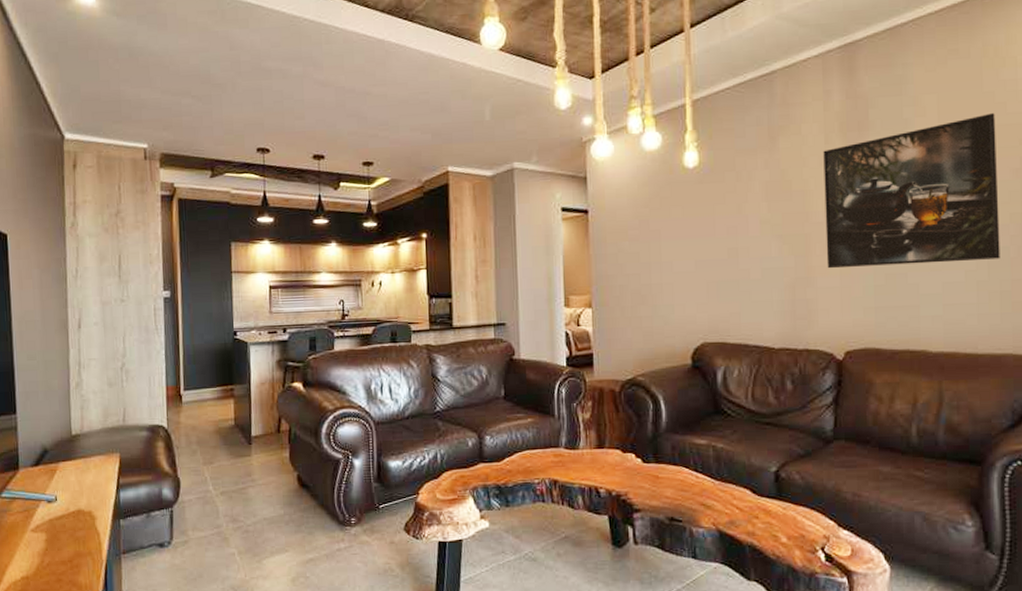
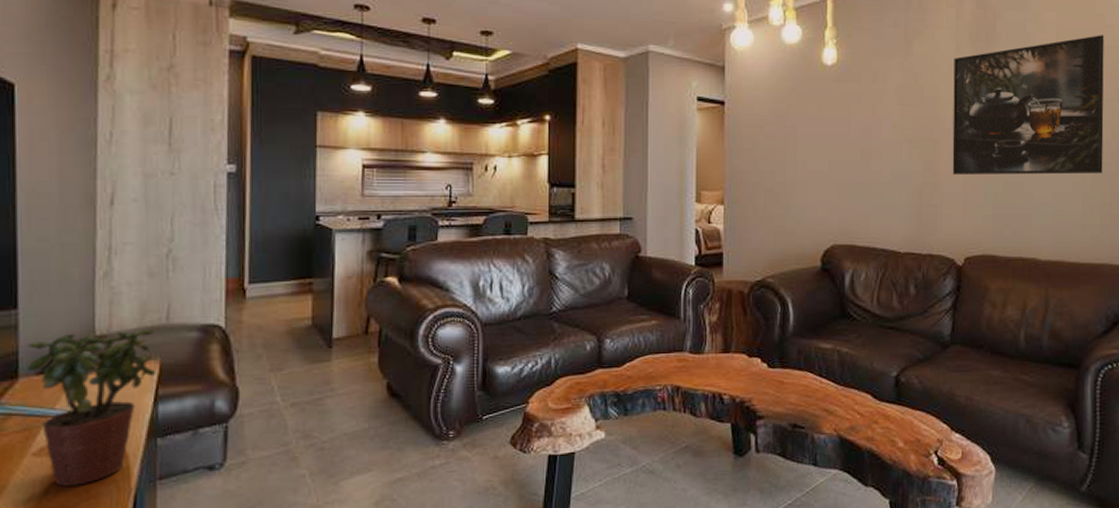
potted plant: none [24,429,119,557] -> present [27,328,160,487]

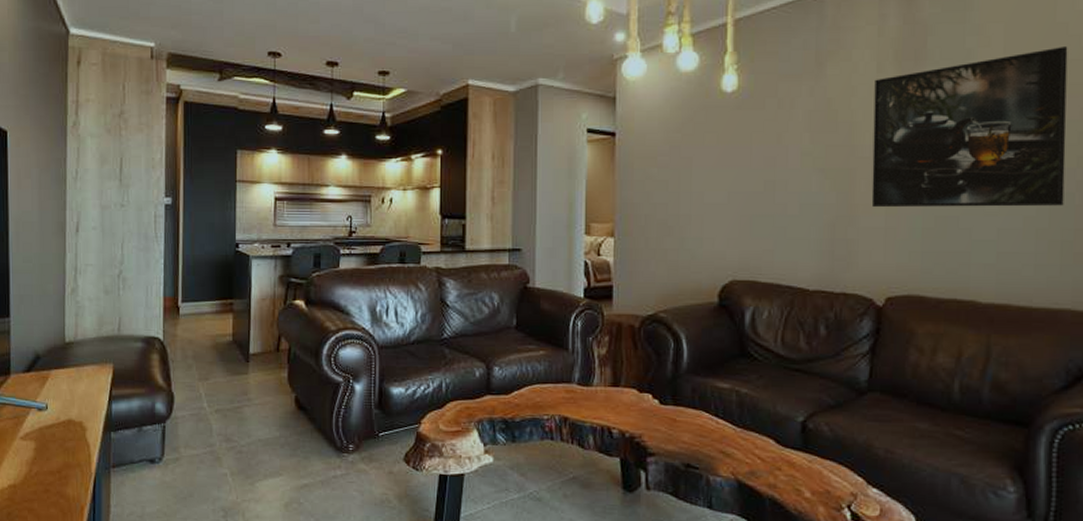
potted plant: present [27,328,160,487] -> none [16,338,113,467]

